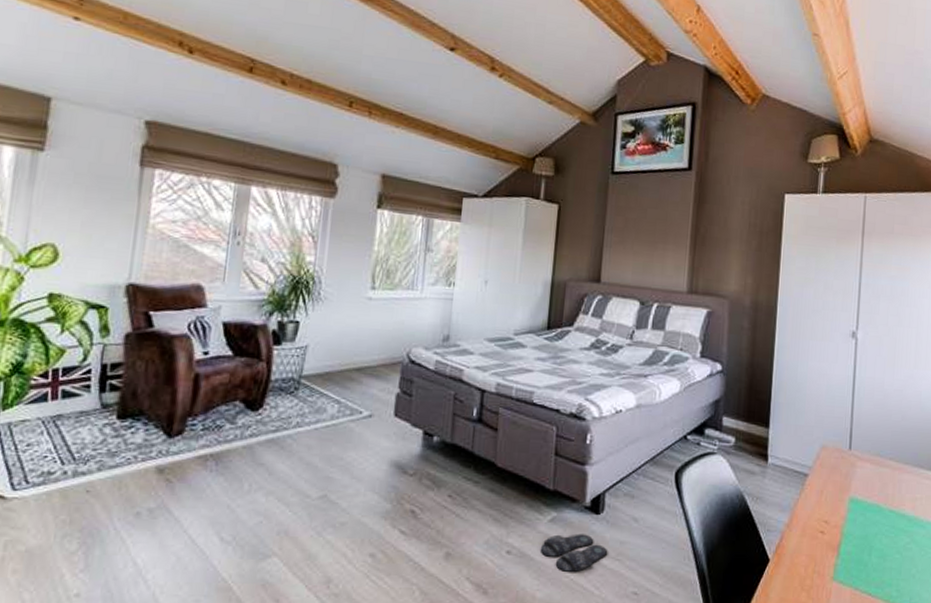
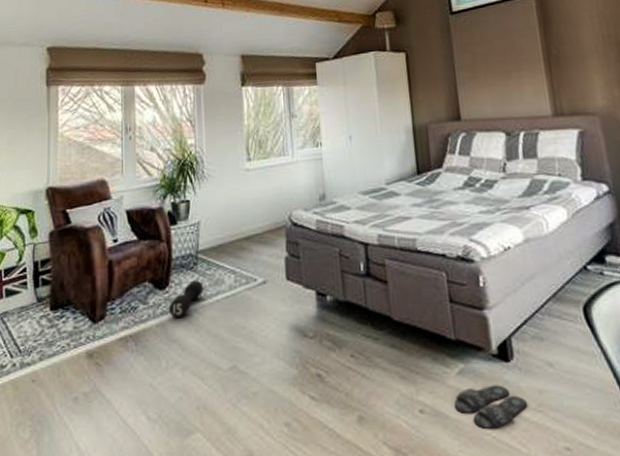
dumbbell: none [259,405,303,443] -> present [168,280,204,319]

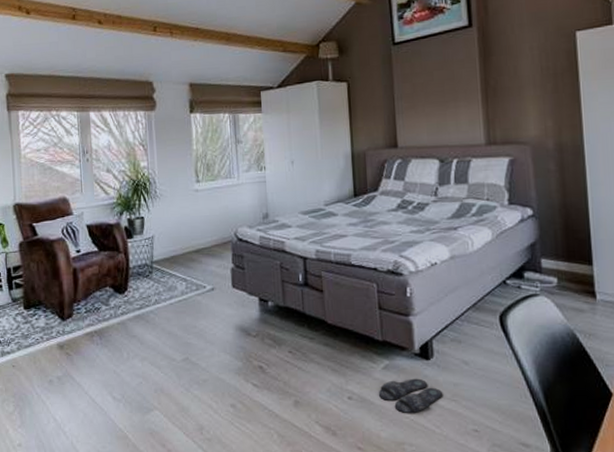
dumbbell: present [168,280,204,319] -> none [128,286,159,318]

